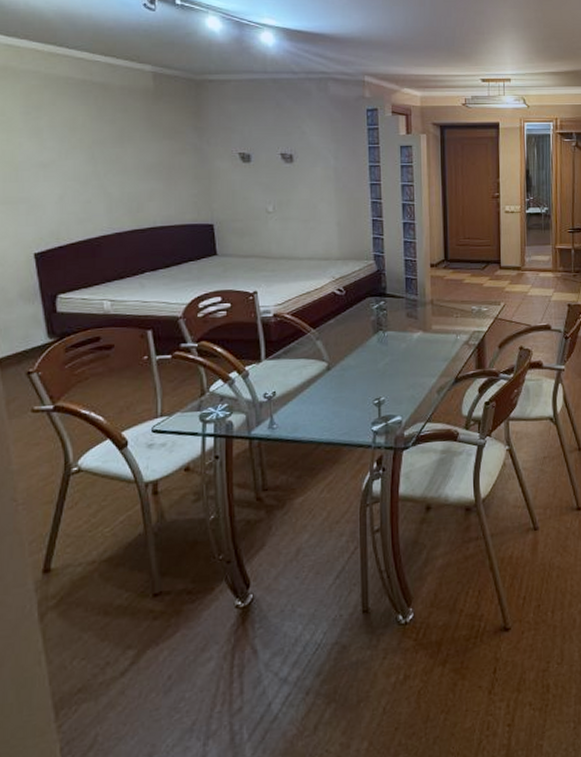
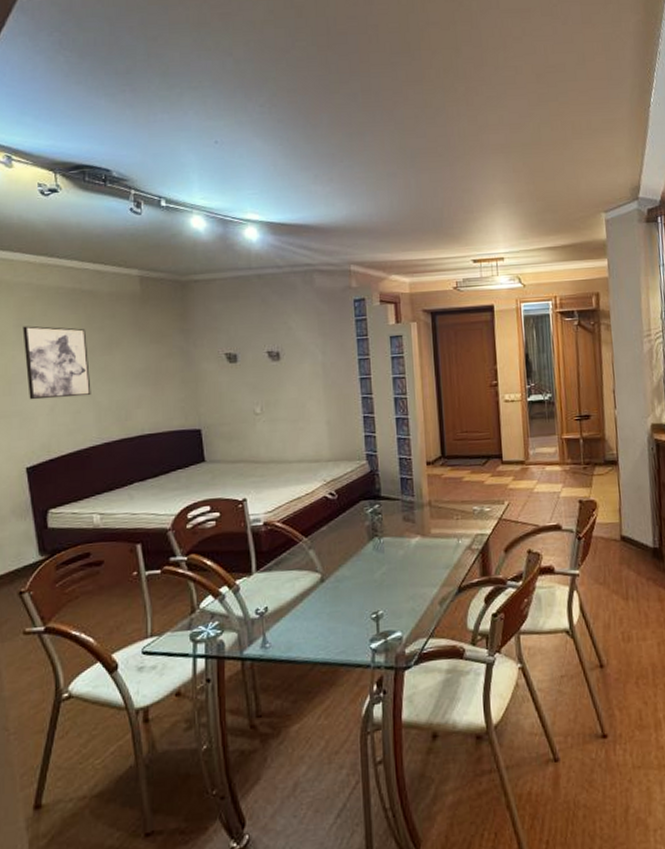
wall art: none [30,114,102,188] -> present [22,326,91,400]

